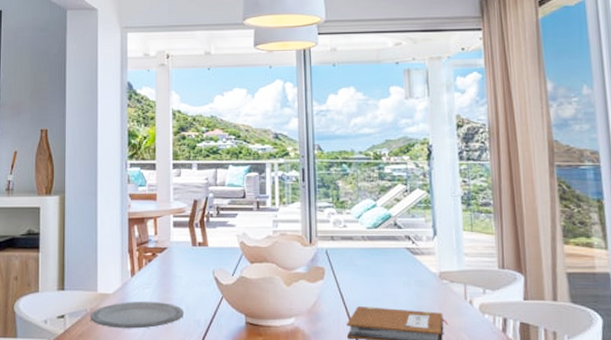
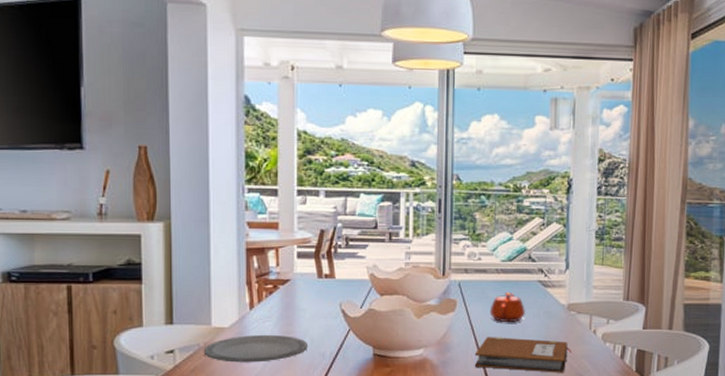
teapot: none [358,259,396,291] -> present [489,291,526,322]

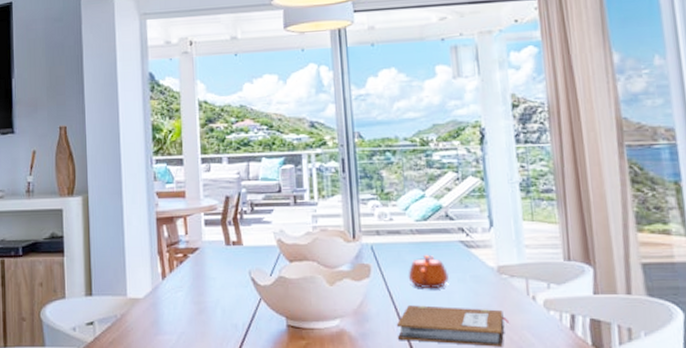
plate: present [203,334,309,363] -> none [120,305,221,335]

